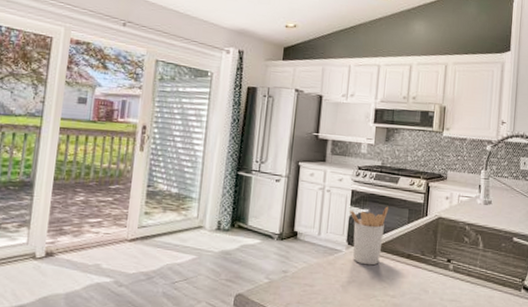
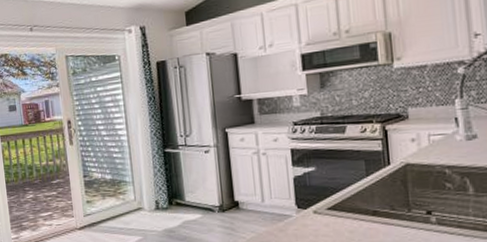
utensil holder: present [350,206,388,266] -> none [293,160,339,228]

